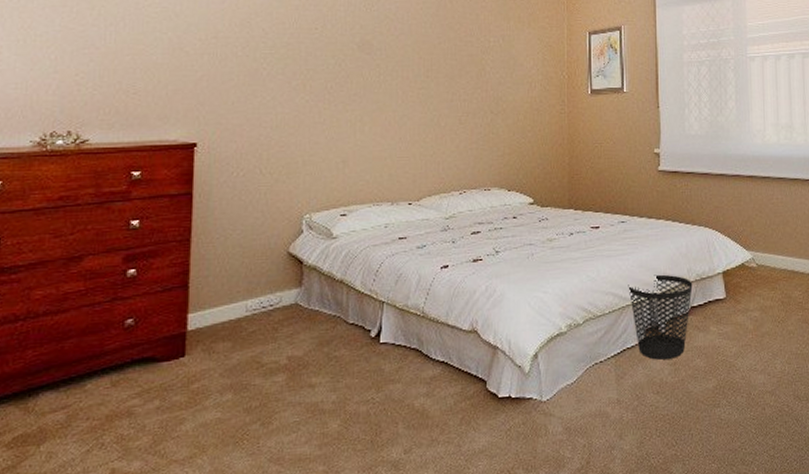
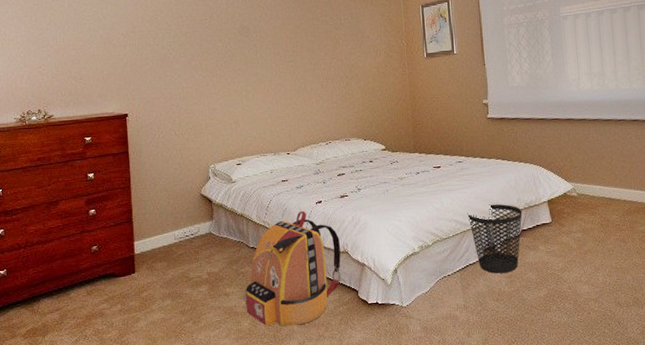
backpack: none [333,277,469,429] -> present [243,210,341,327]

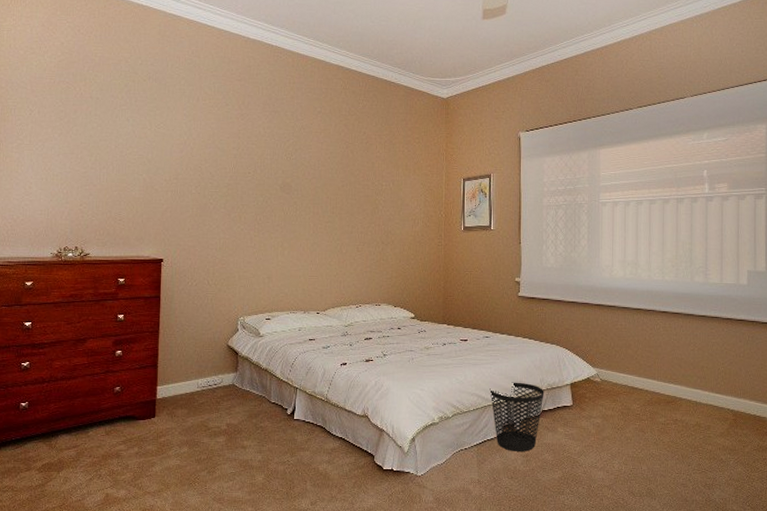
backpack: present [243,210,341,327] -> none [259,371,362,485]

